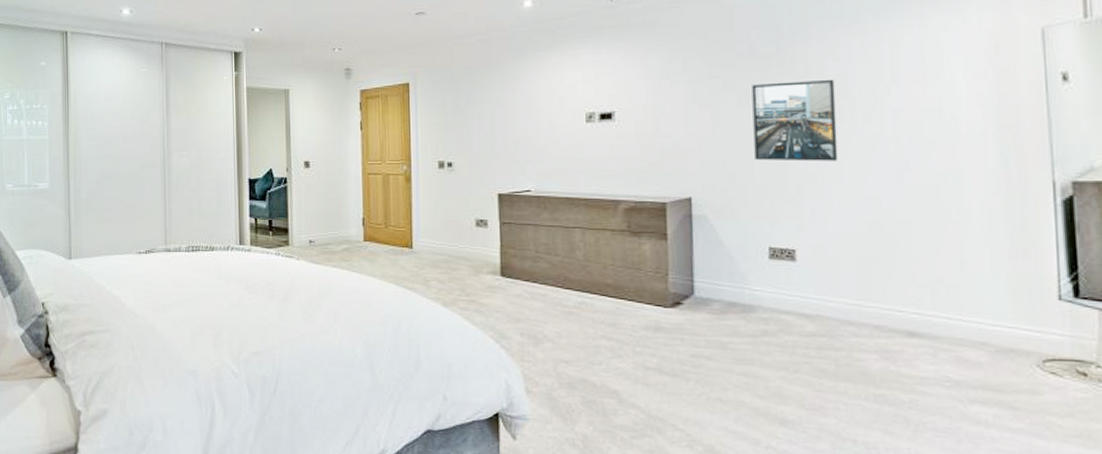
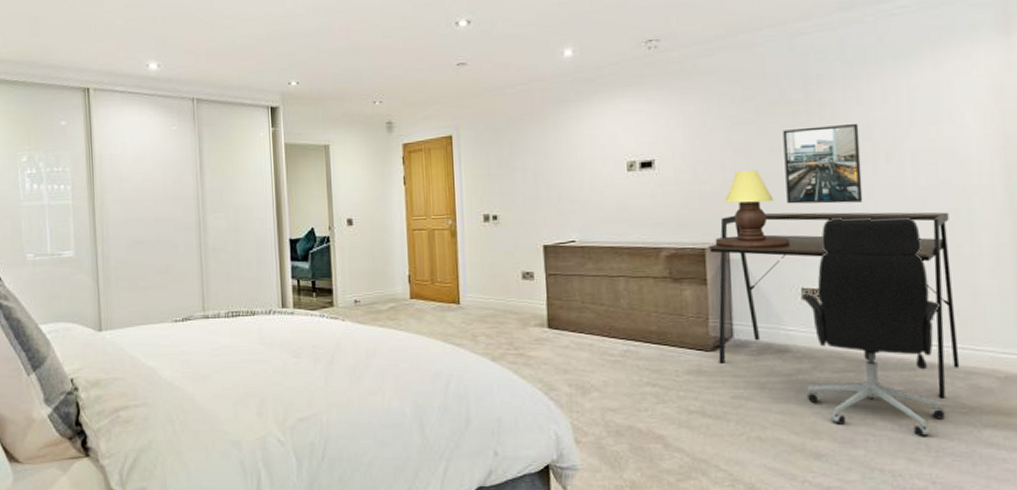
desk: none [670,168,944,371] -> present [709,212,960,400]
table lamp: none [677,124,757,206] -> present [715,170,790,249]
office chair: none [769,176,928,410] -> present [802,217,946,438]

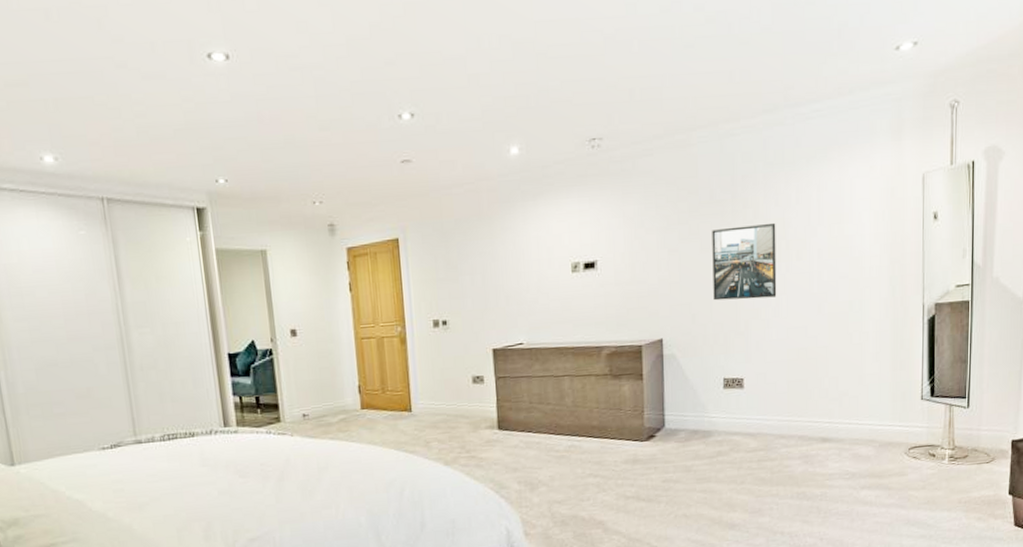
desk: present [709,212,960,400] -> none [645,304,846,469]
table lamp: present [715,170,790,249] -> none [650,269,715,345]
office chair: present [802,217,946,438] -> none [724,309,834,502]

